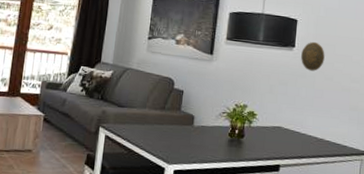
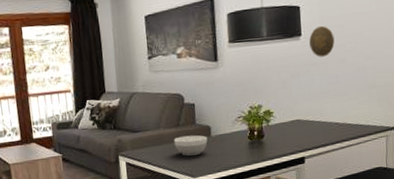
bowl: none [156,120,189,142] -> present [174,135,208,156]

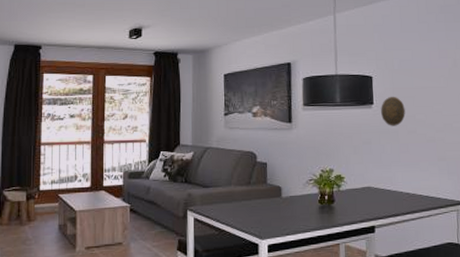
bowl: present [174,135,208,156] -> none [244,194,278,217]

